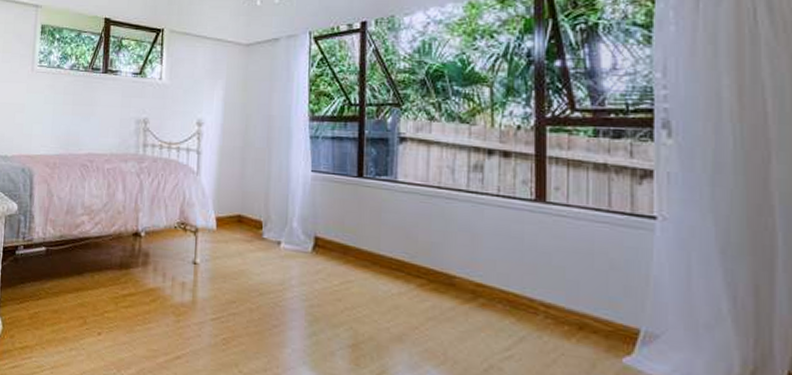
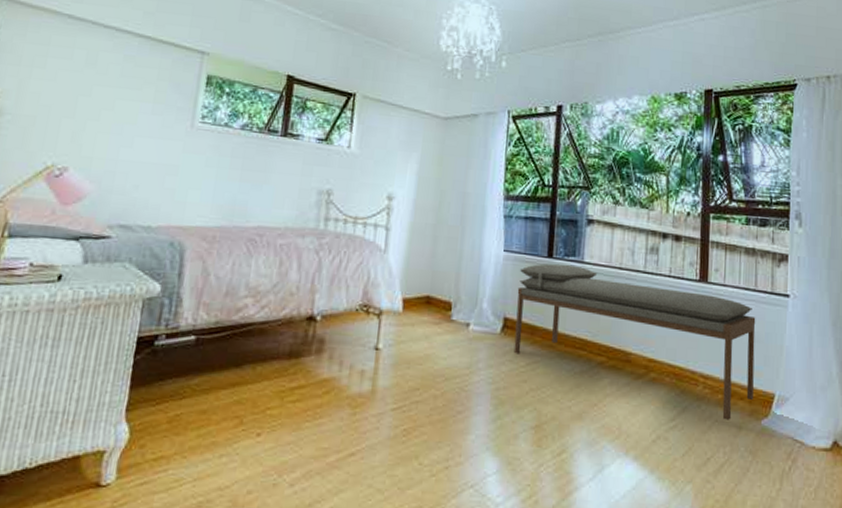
bench: none [326,183,612,355] -> present [513,264,756,420]

